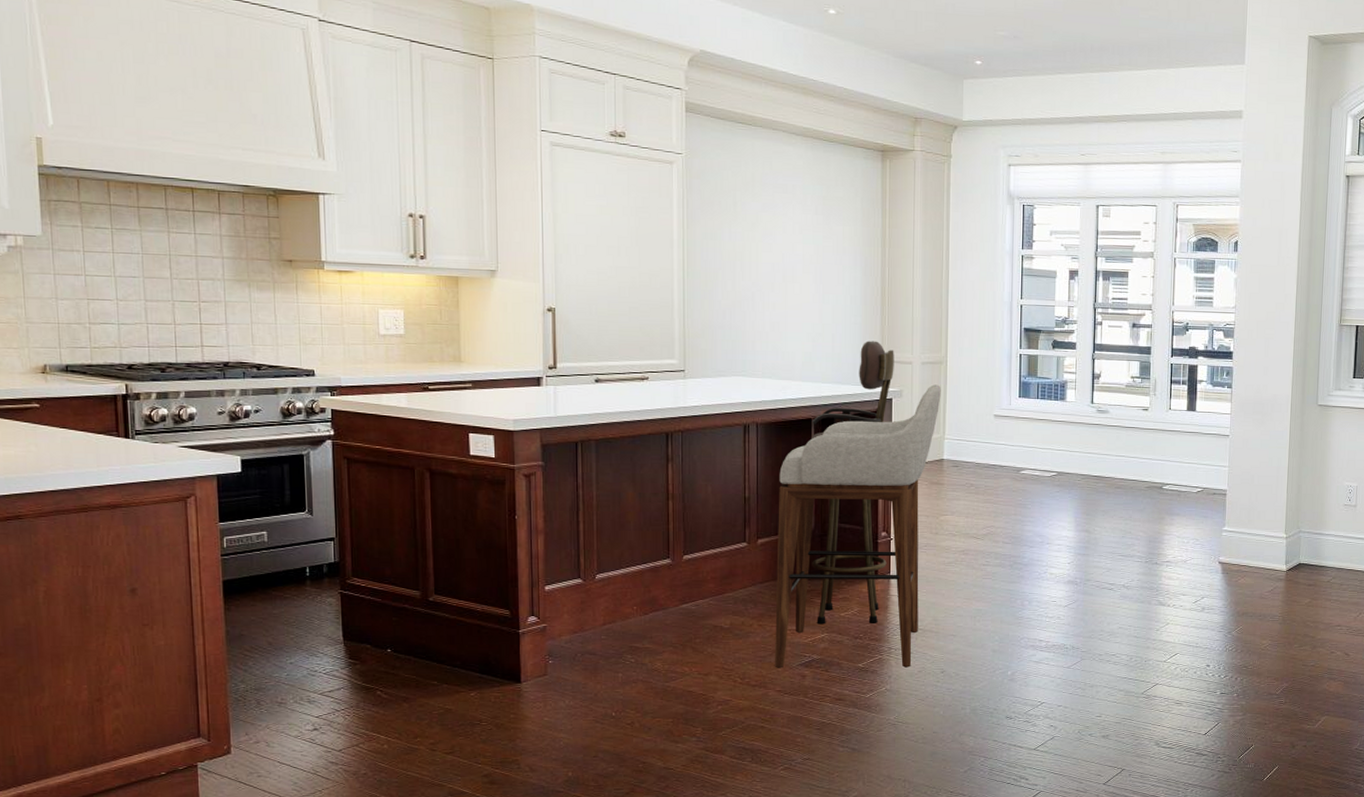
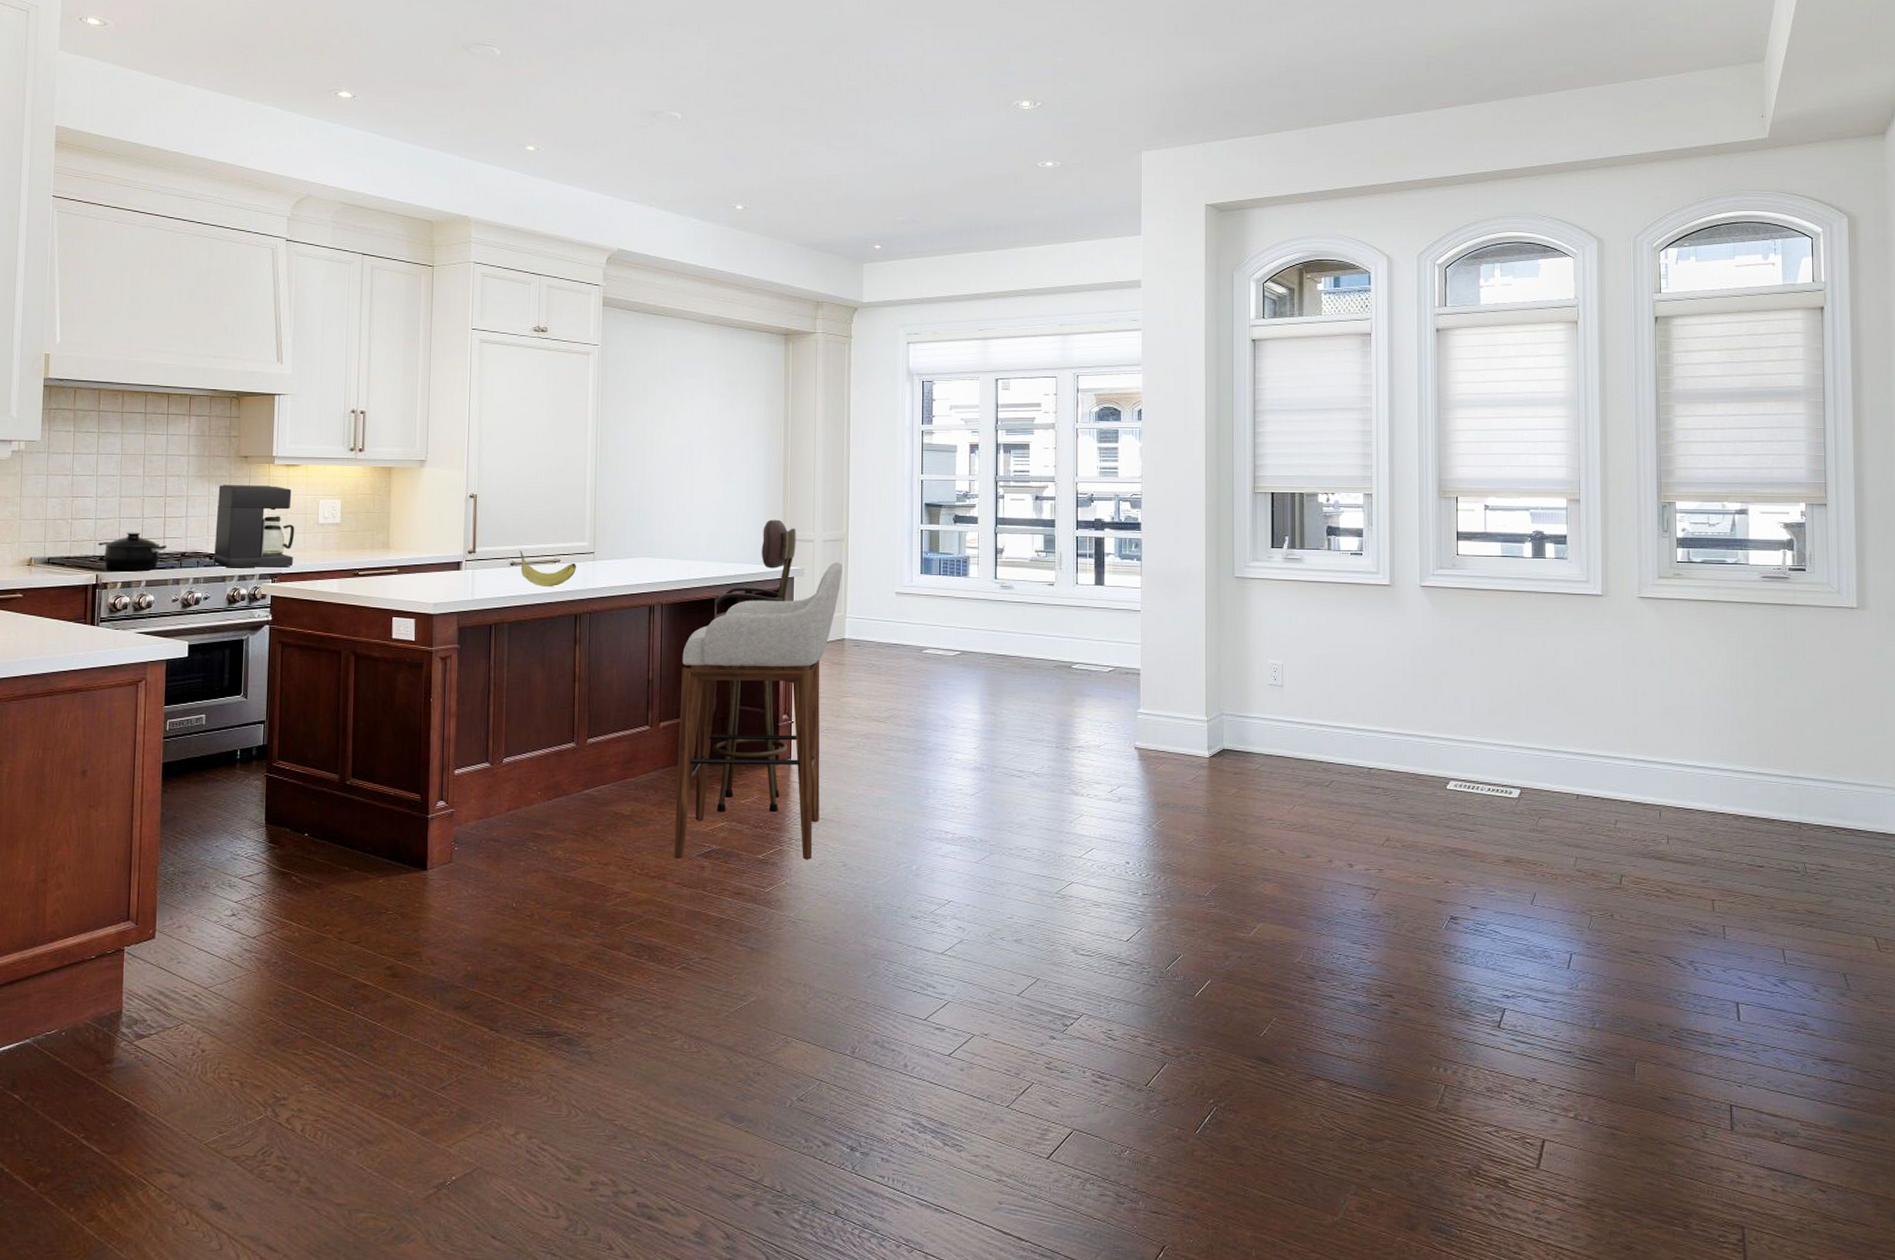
saucepan: none [123,339,207,382] -> present [97,532,168,572]
coffee maker: none [261,289,355,380] -> present [213,484,295,568]
fruit: none [603,366,667,405] -> present [519,550,577,588]

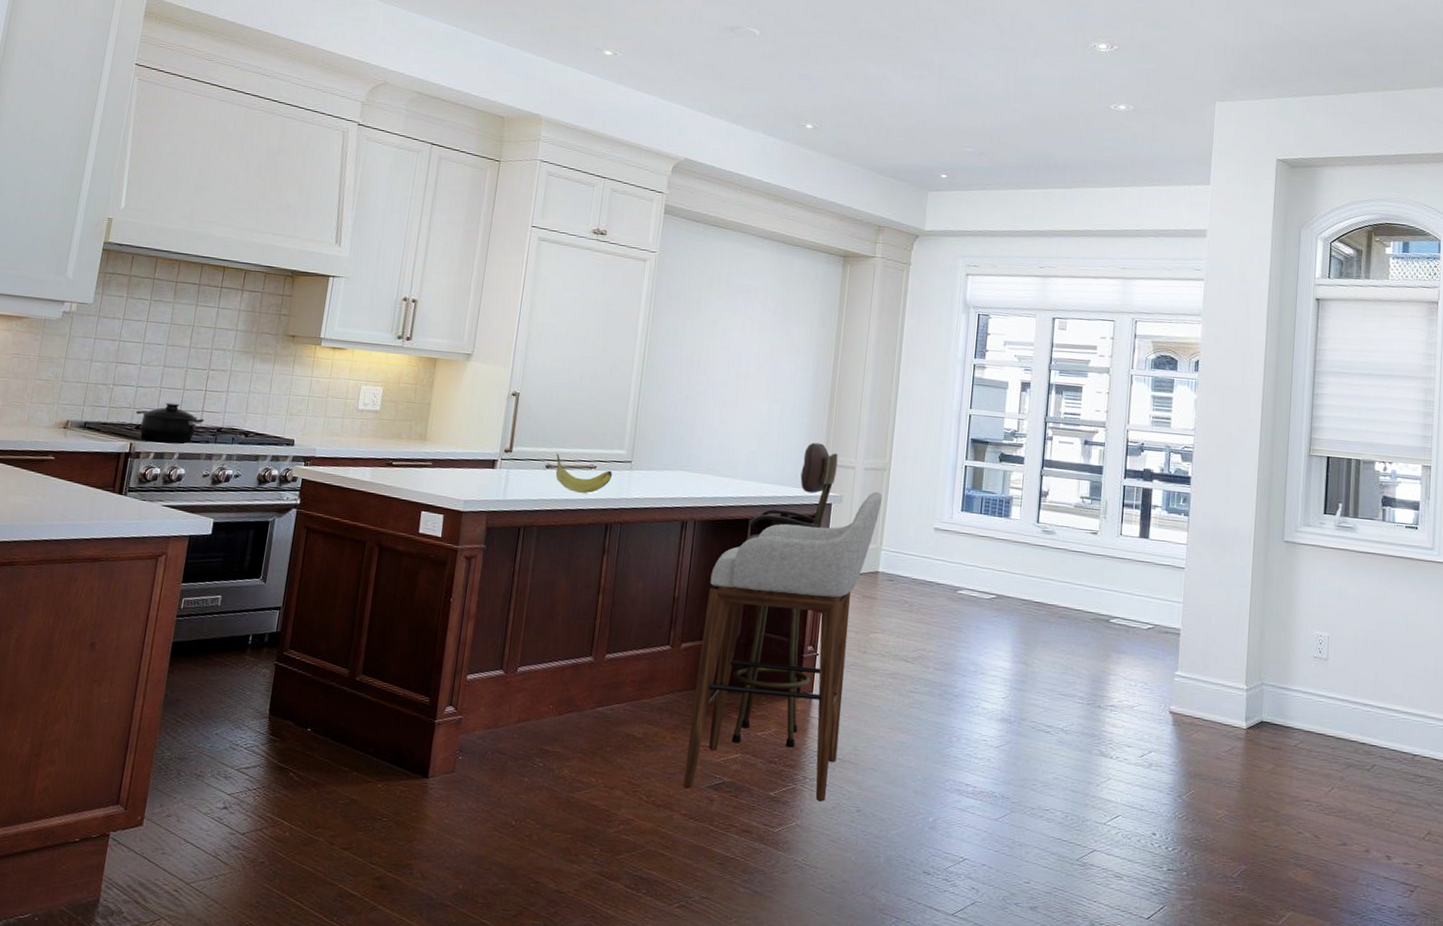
coffee maker: present [213,484,295,568] -> none [248,362,335,451]

